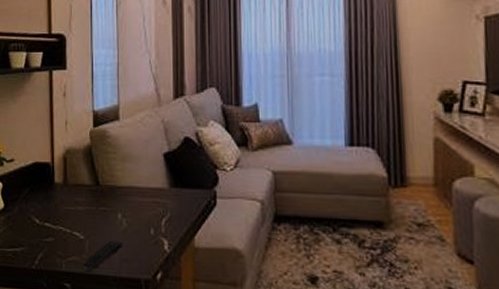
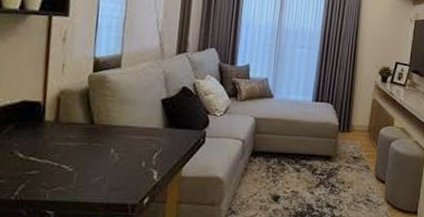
remote control: present [82,240,123,271] -> none [68,172,114,199]

